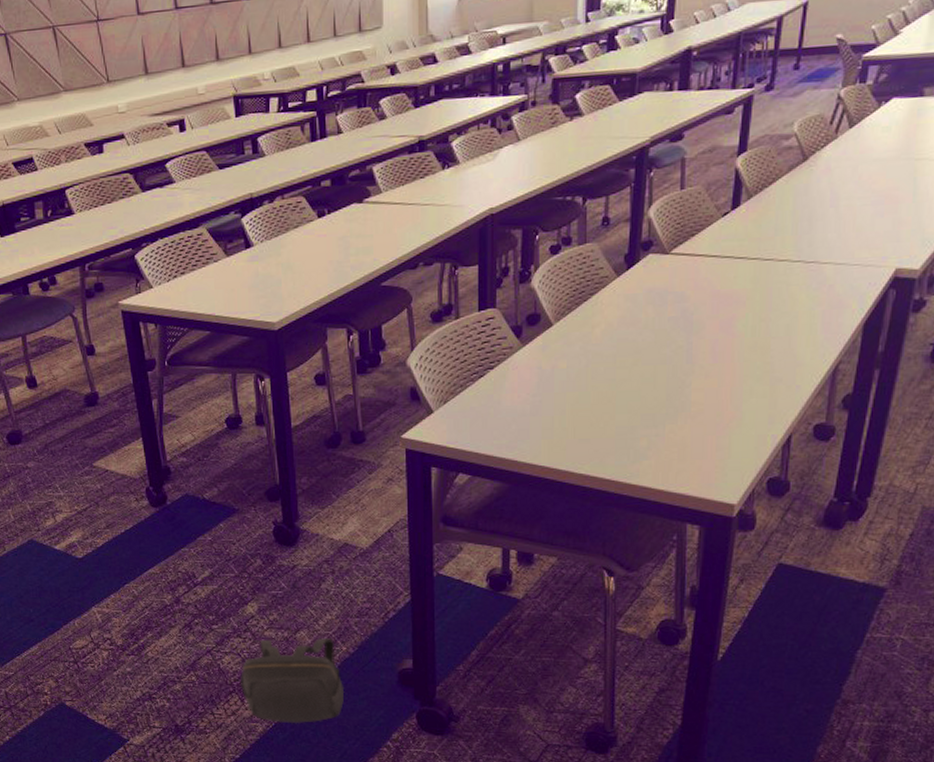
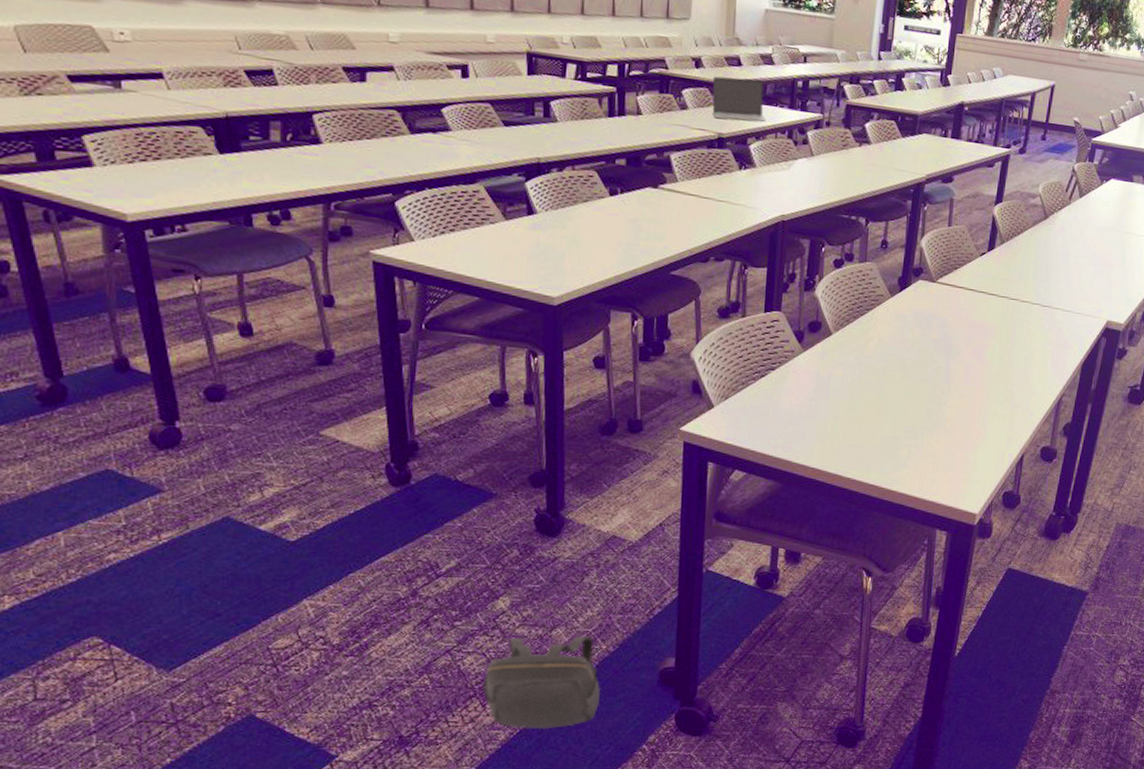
laptop: none [408,72,467,122] -> present [712,76,766,122]

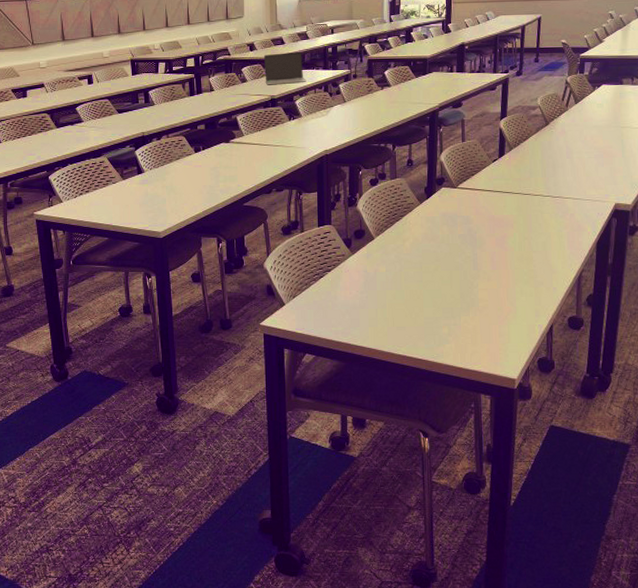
backpack: present [483,635,601,730] -> none [127,492,215,570]

